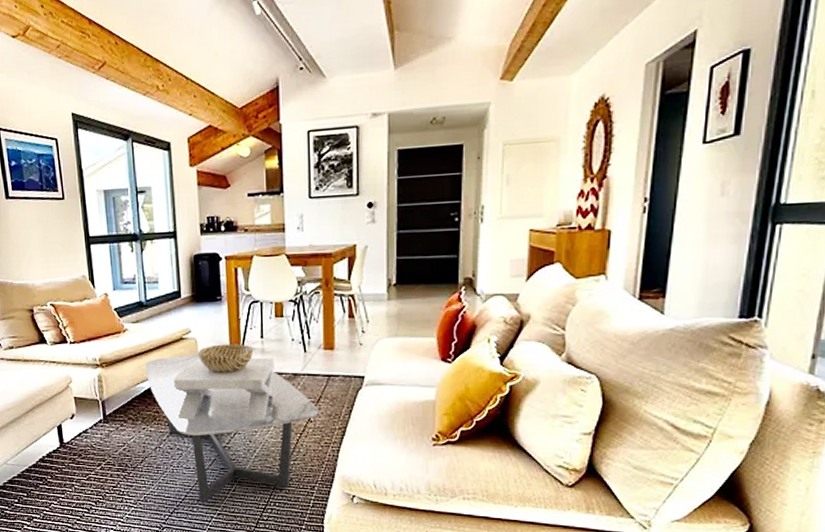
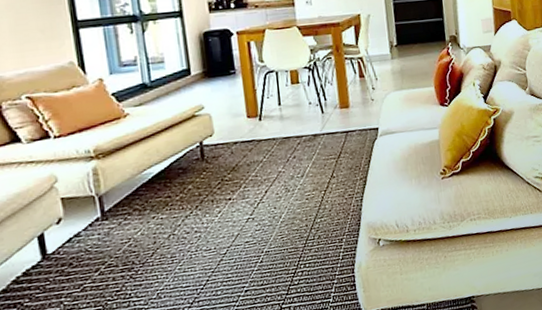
coffee table: present [145,354,319,504] -> none [151,125,341,285]
decorative bowl: present [173,344,275,420] -> none [186,113,297,200]

